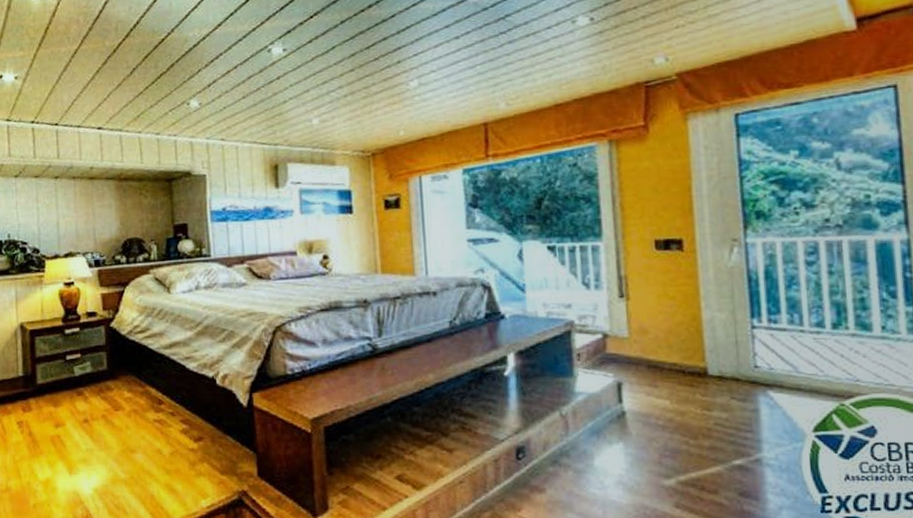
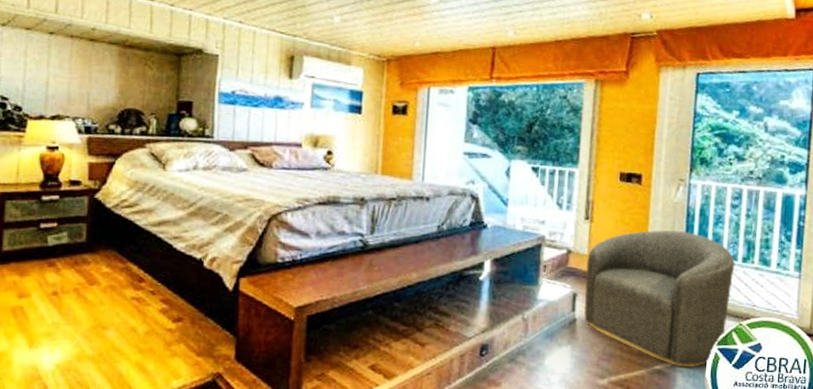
armchair: none [628,299,823,461] -> present [584,230,735,368]

